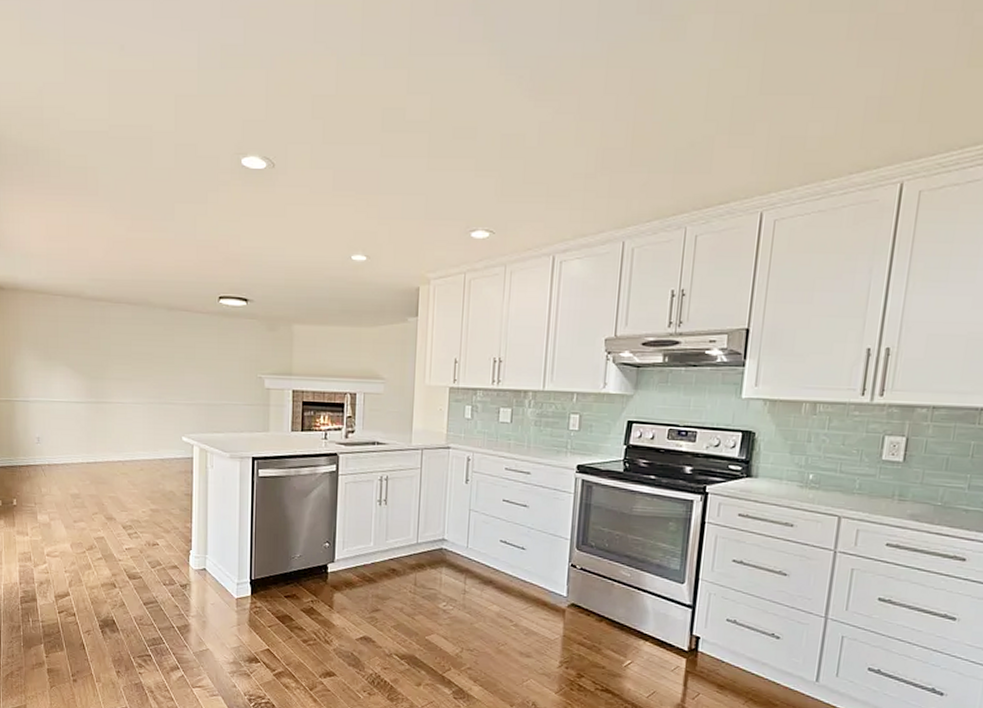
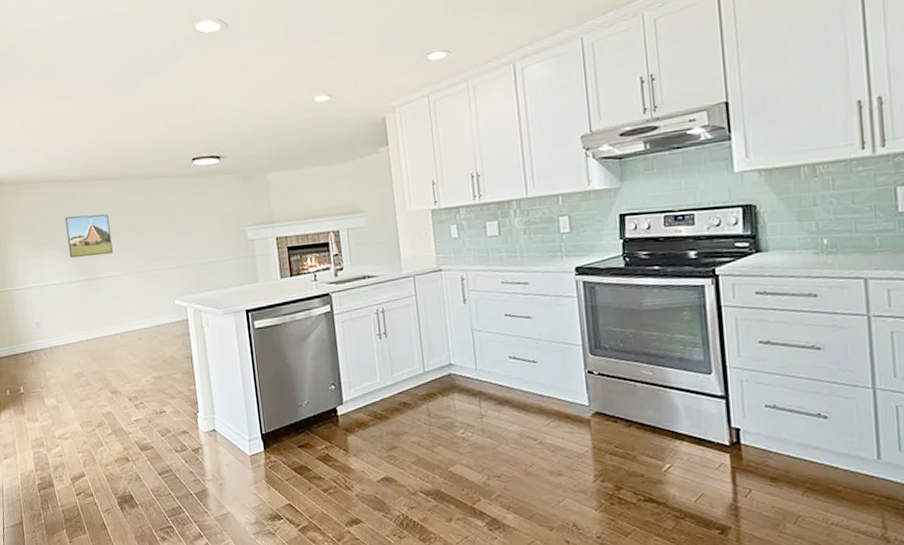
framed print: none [79,334,125,381] -> present [64,214,113,258]

